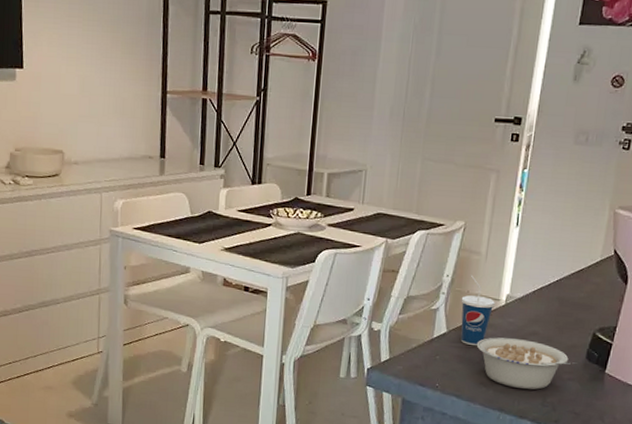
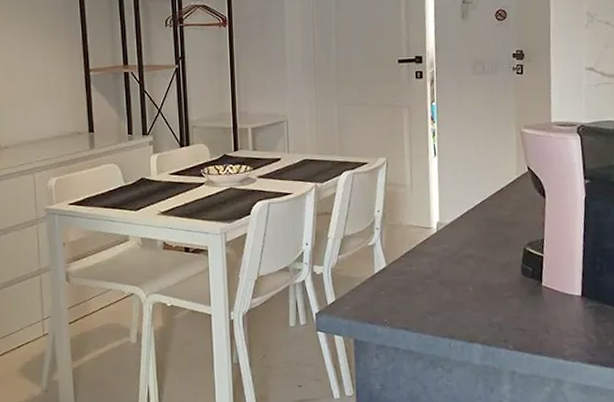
cup: present [460,274,495,345] -> none [395,207,427,276]
legume: present [476,337,577,390] -> none [416,263,514,313]

